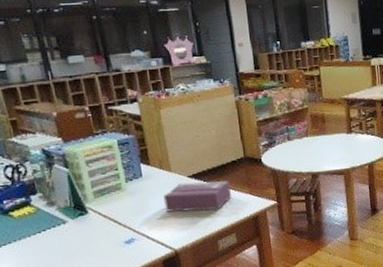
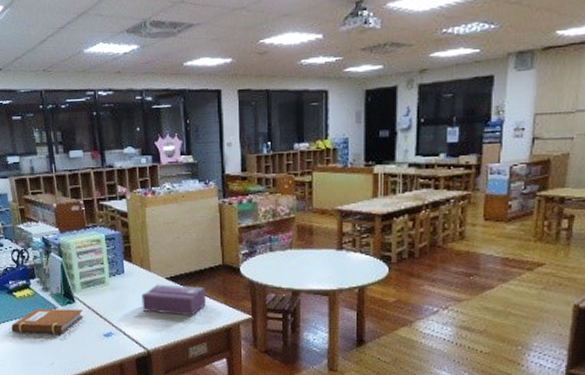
notebook: none [10,219,100,256] -> present [11,309,84,334]

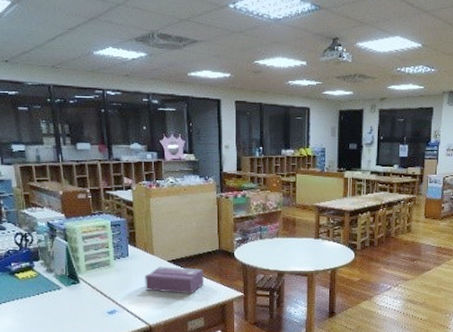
notebook: present [11,309,84,334] -> none [12,289,88,313]

